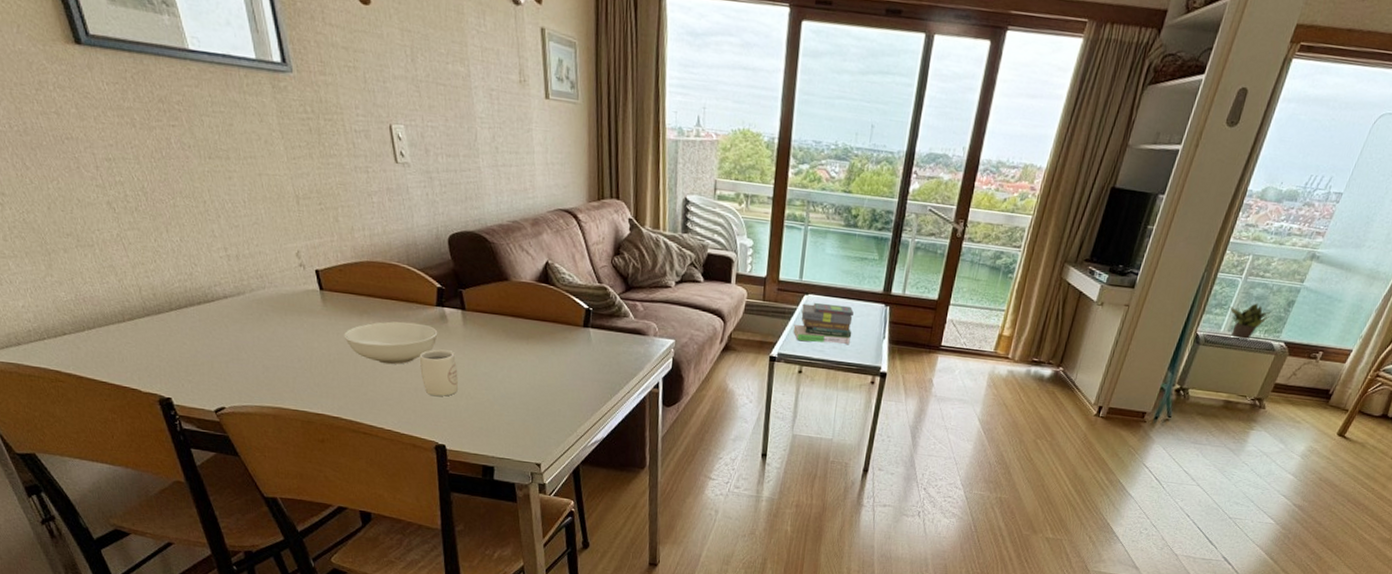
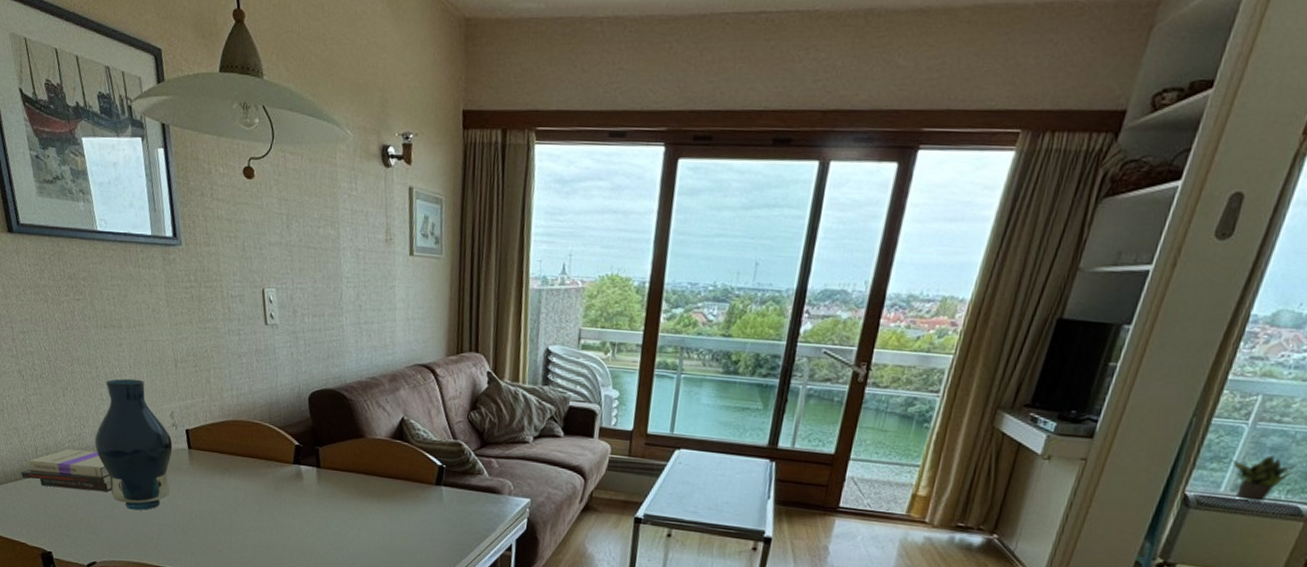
books: none [124,288,235,335] -> present [21,448,112,493]
vase: none [209,214,302,354] -> present [94,378,173,511]
bowl: present [344,321,438,365] -> none [206,479,293,523]
mug: present [419,349,458,397] -> none [273,507,310,556]
books: present [793,302,854,345] -> none [662,457,733,505]

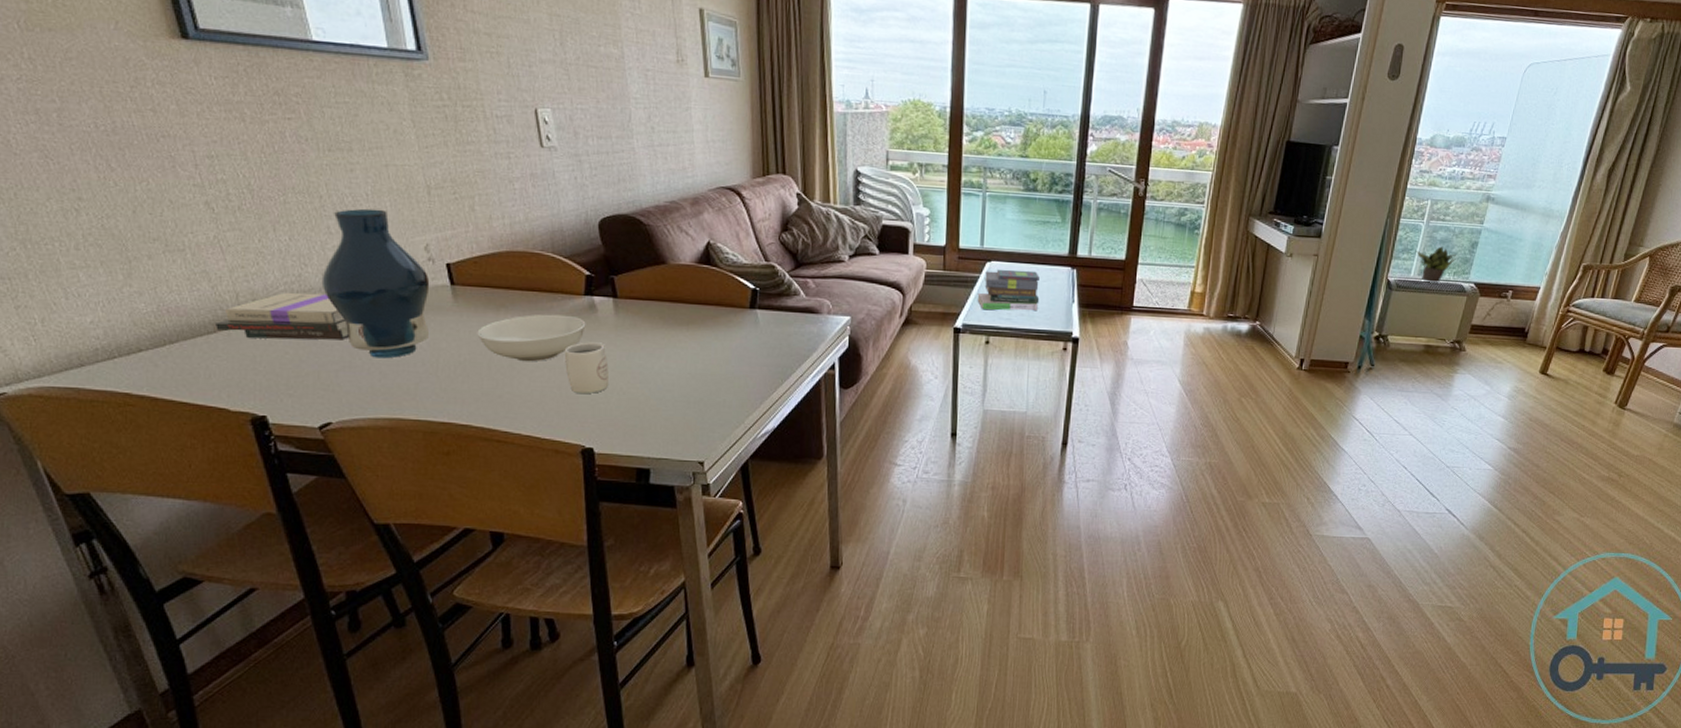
bowl: none [206,479,293,523] -> present [477,314,586,362]
mug: none [273,507,310,556] -> present [564,342,609,394]
books: none [662,457,733,505] -> present [977,269,1040,311]

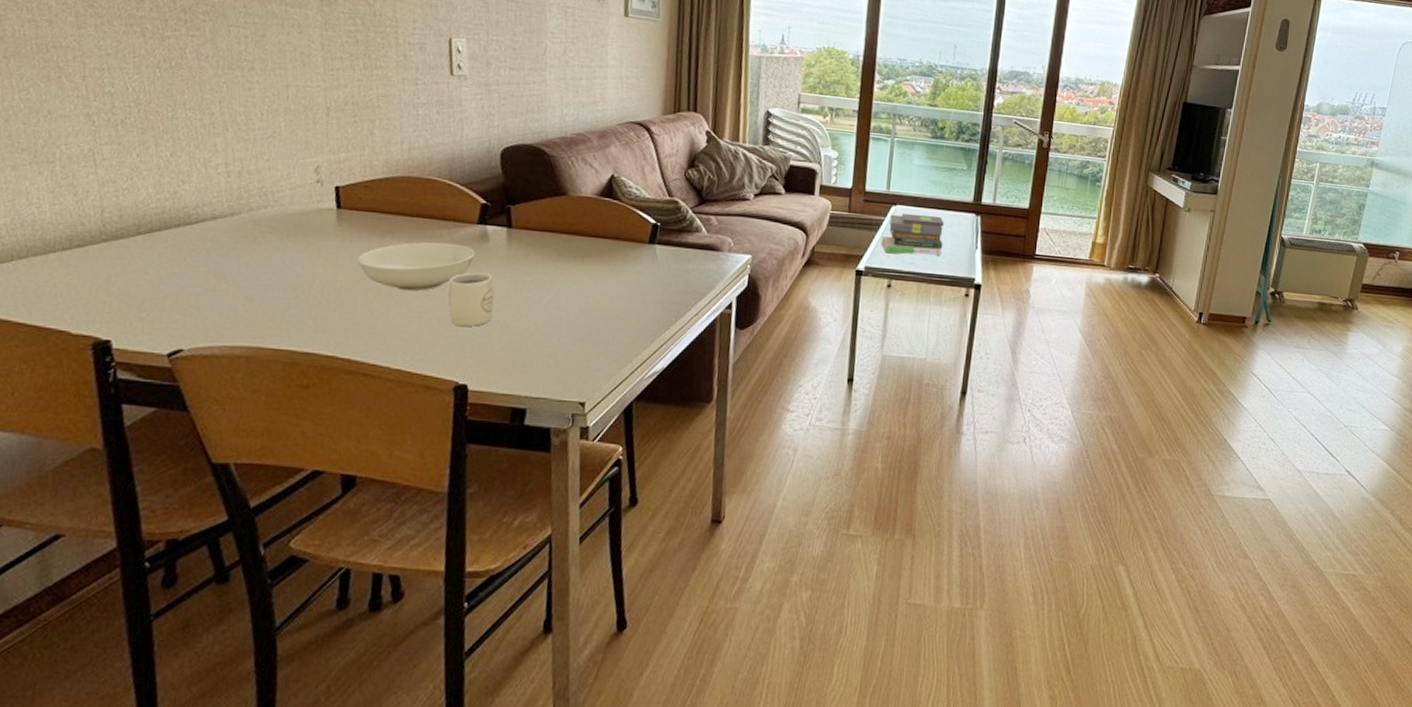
books: present [215,292,349,340] -> none [72,209,219,262]
vase: present [321,208,430,359] -> none [197,127,315,283]
potted plant: present [1415,246,1456,283] -> none [1306,207,1345,243]

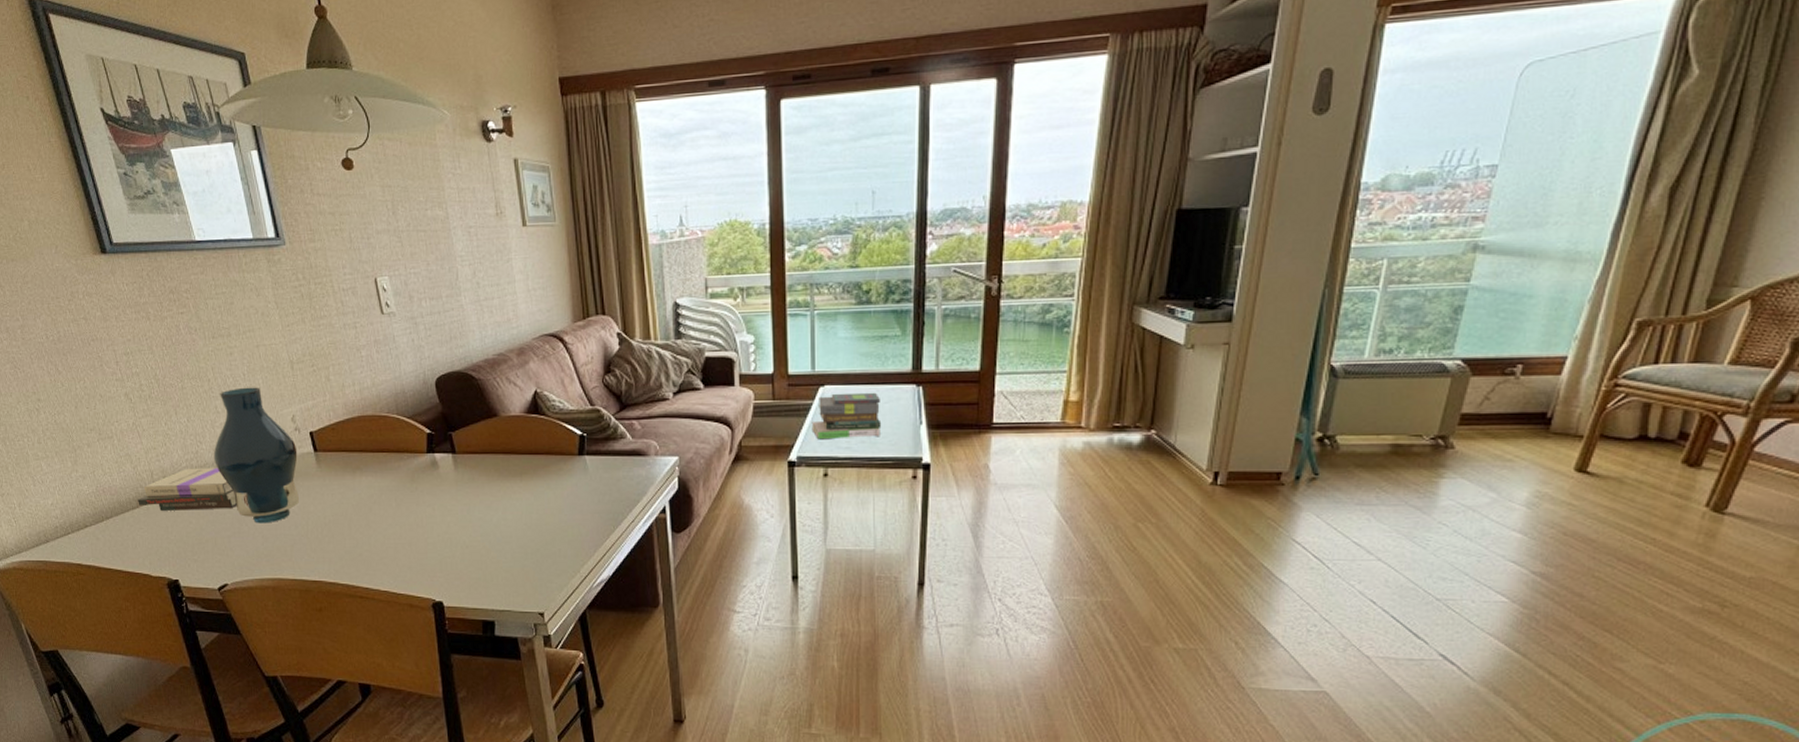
books: none [72,209,219,262] -> present [138,467,237,511]
vase: none [197,127,315,283] -> present [213,387,299,524]
bowl: present [357,241,476,291] -> none [338,473,430,520]
mug: present [447,272,495,327] -> none [412,498,452,550]

